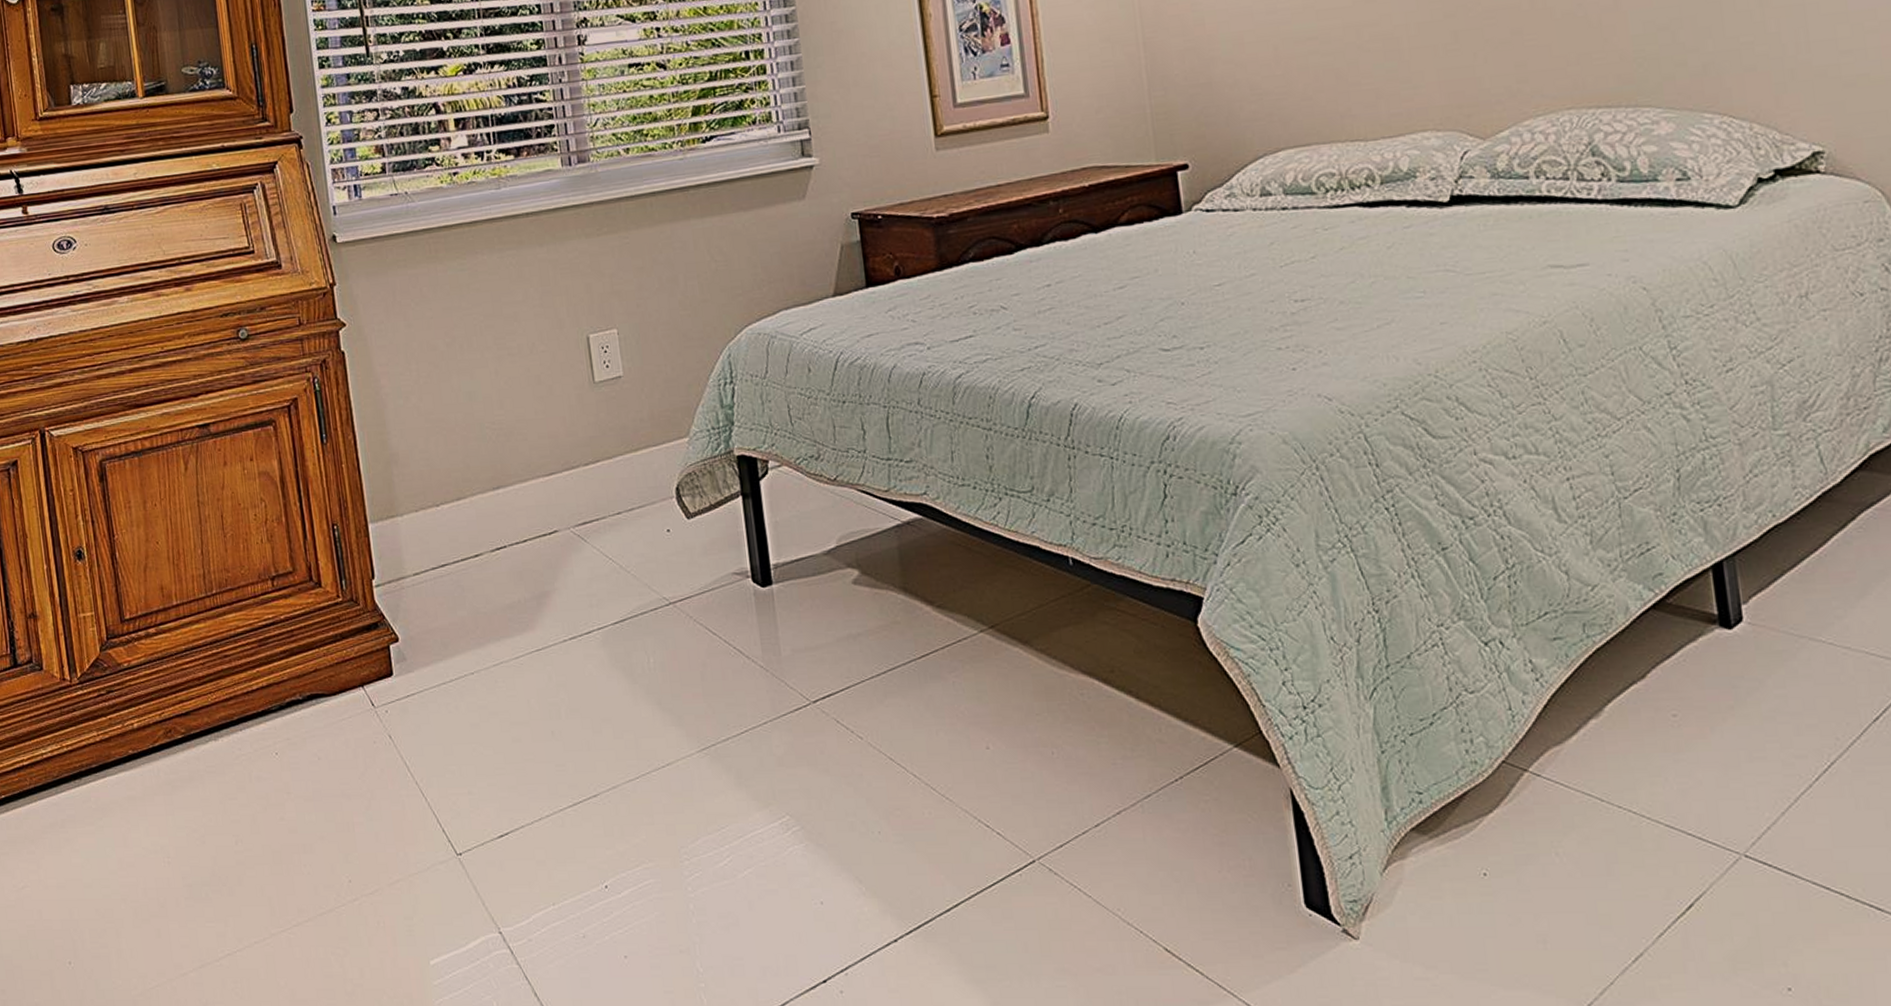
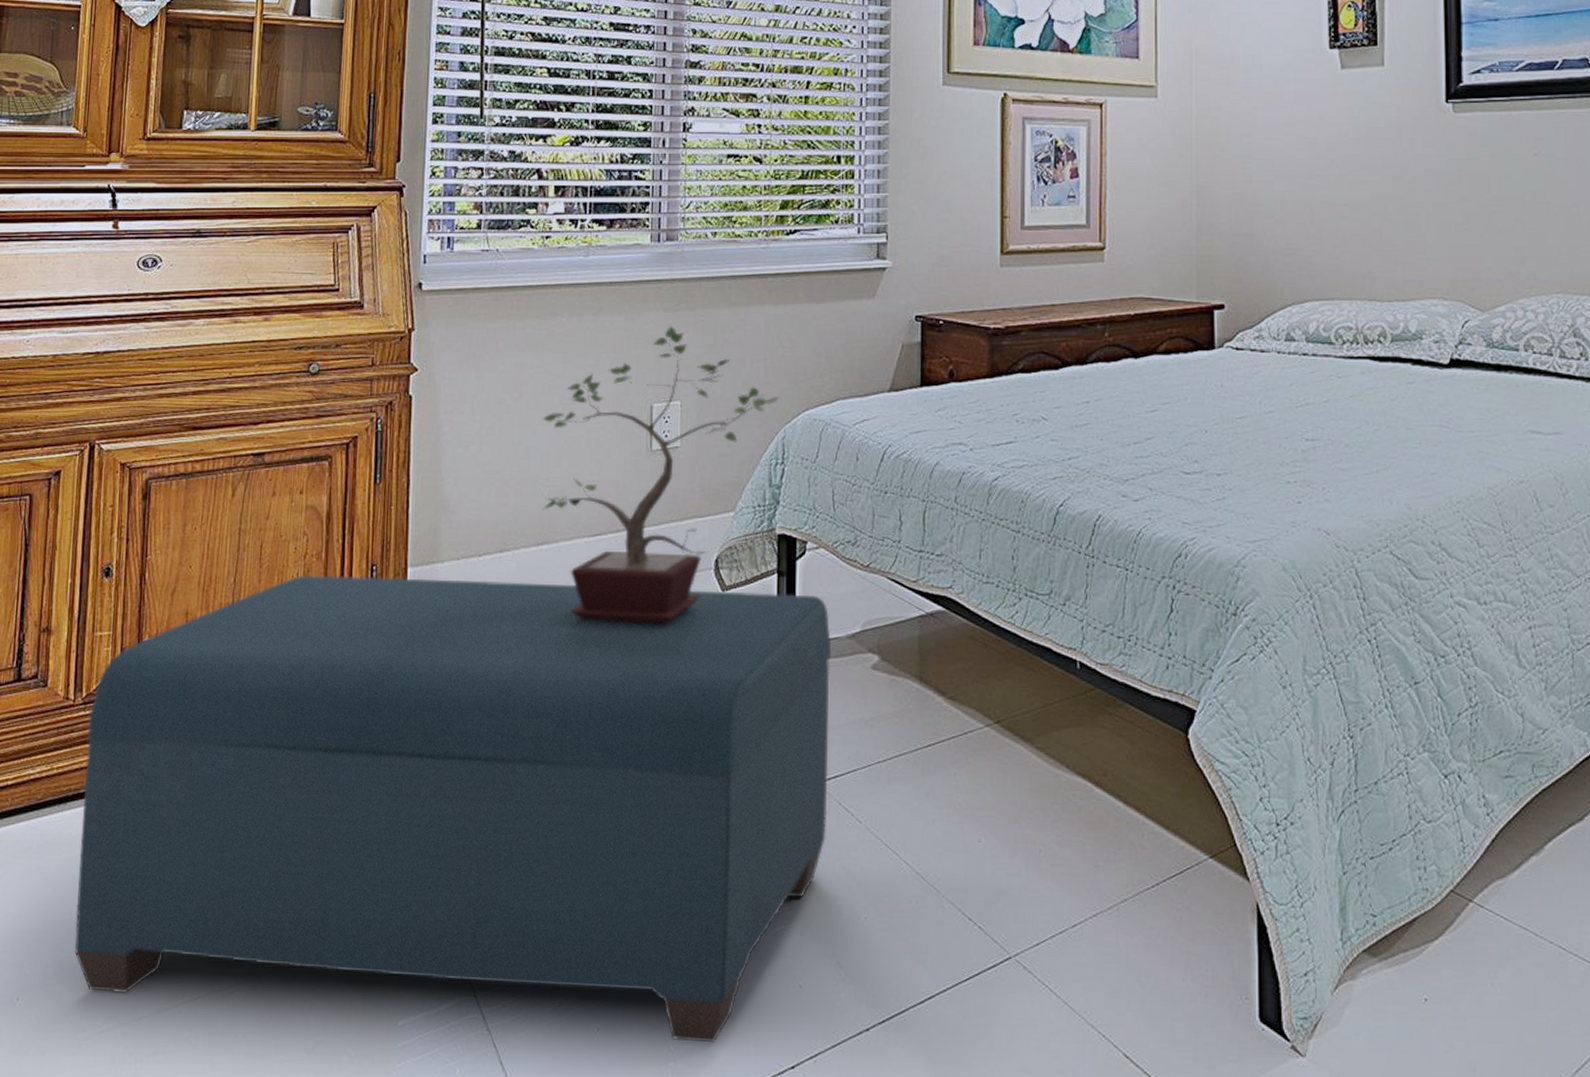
bench: none [87,514,828,963] -> present [74,575,831,1043]
potted plant: none [478,252,719,560] -> present [542,326,779,624]

